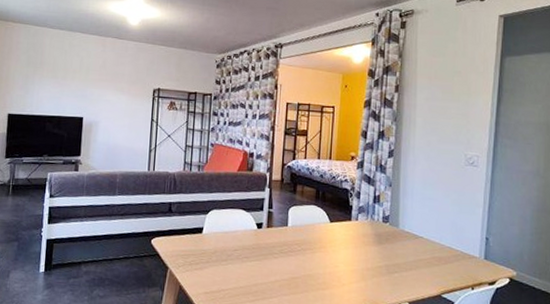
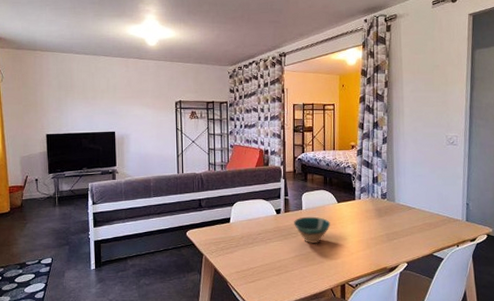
bowl: none [277,234,320,268] -> present [294,216,330,243]

